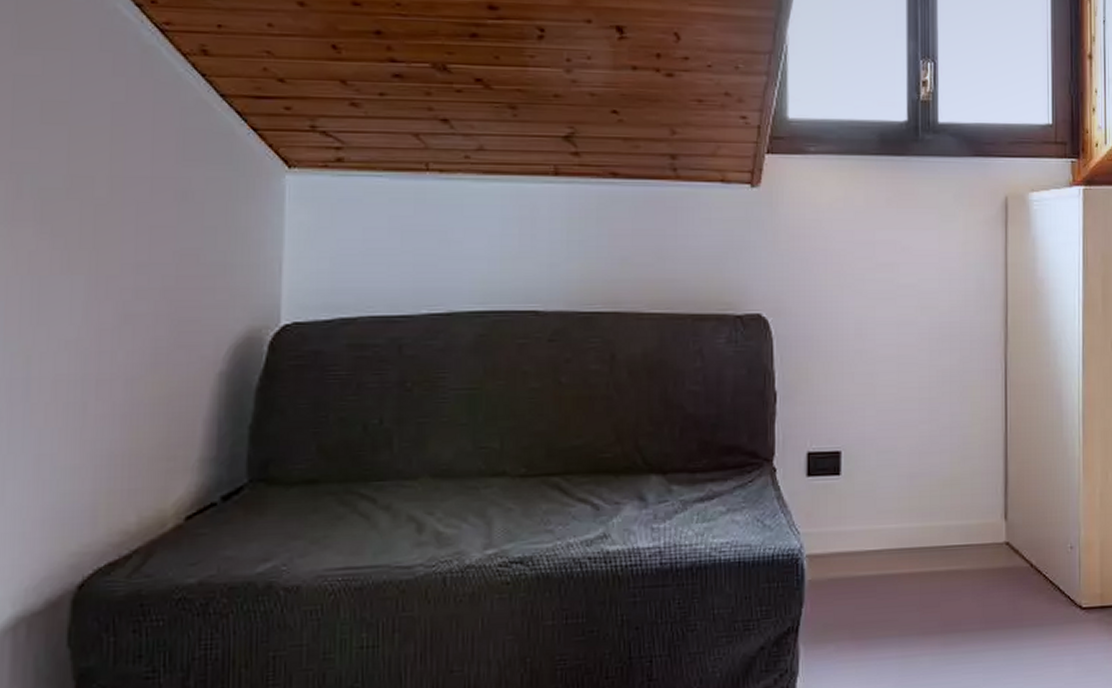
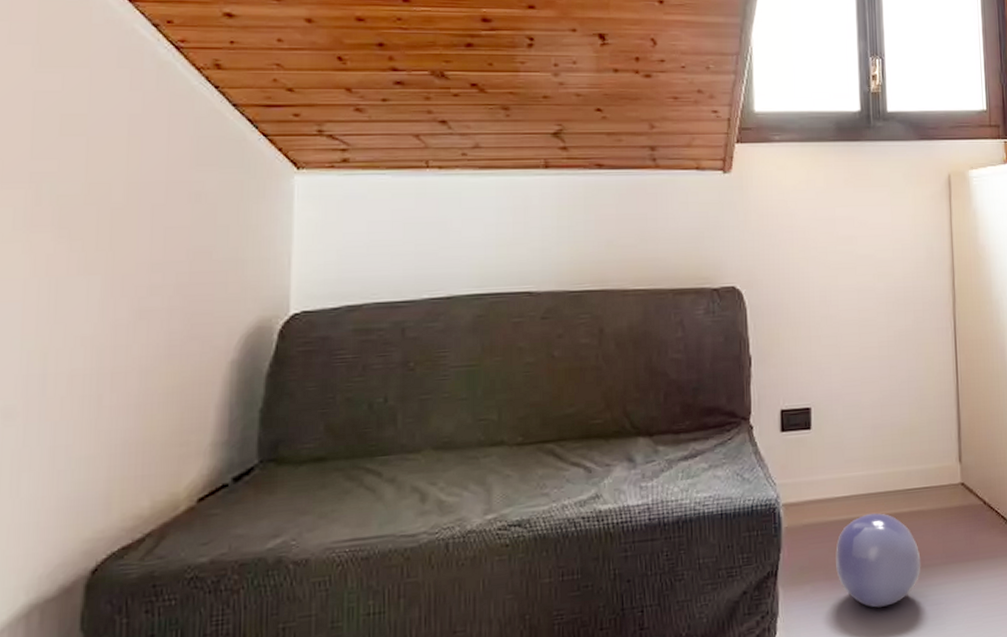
ball: none [863,570,958,673] -> present [835,513,921,608]

